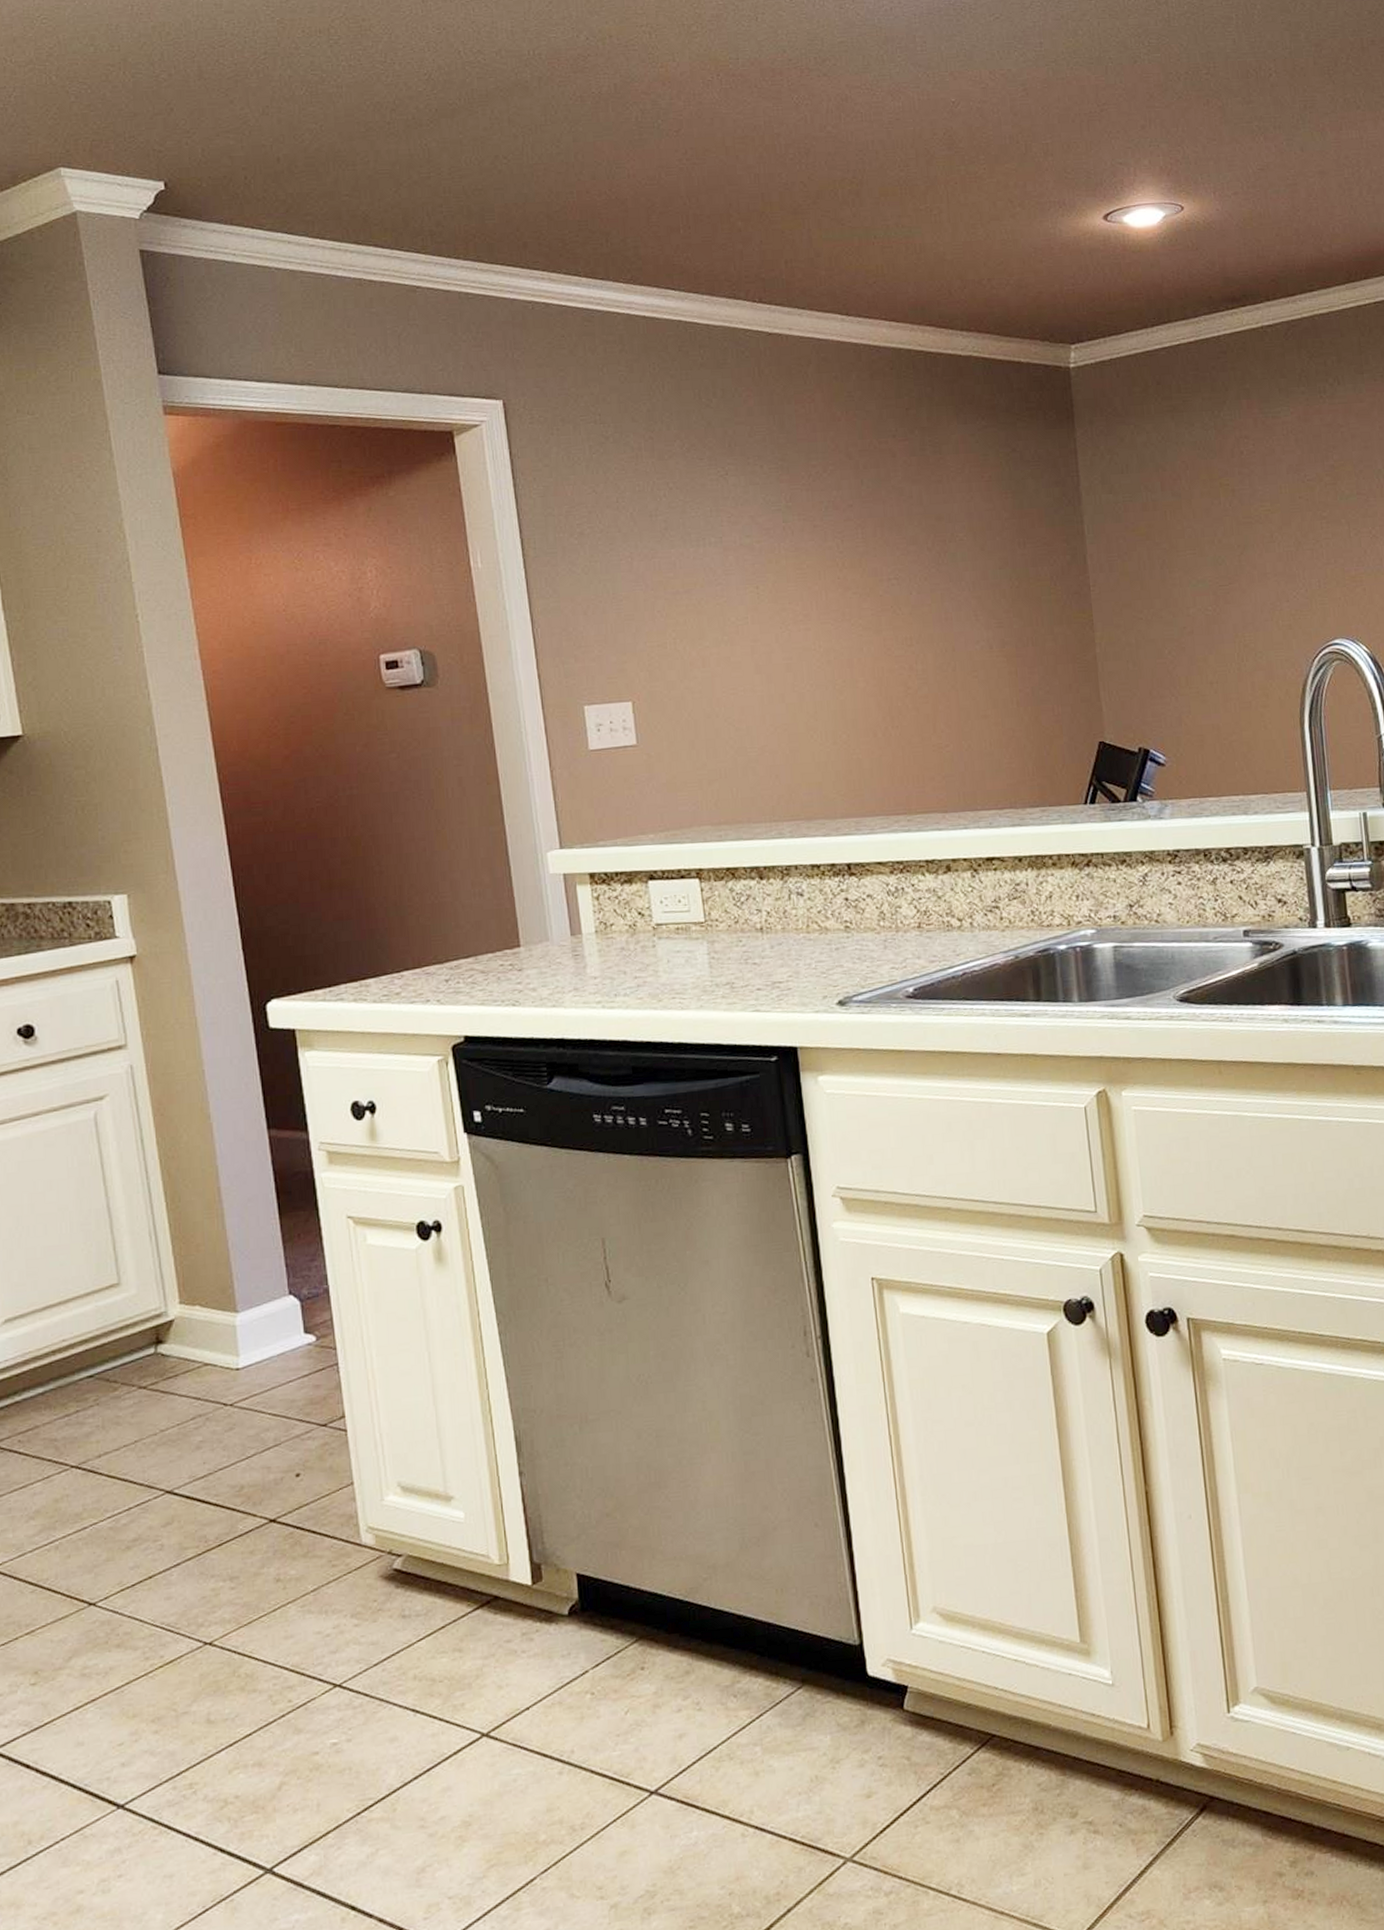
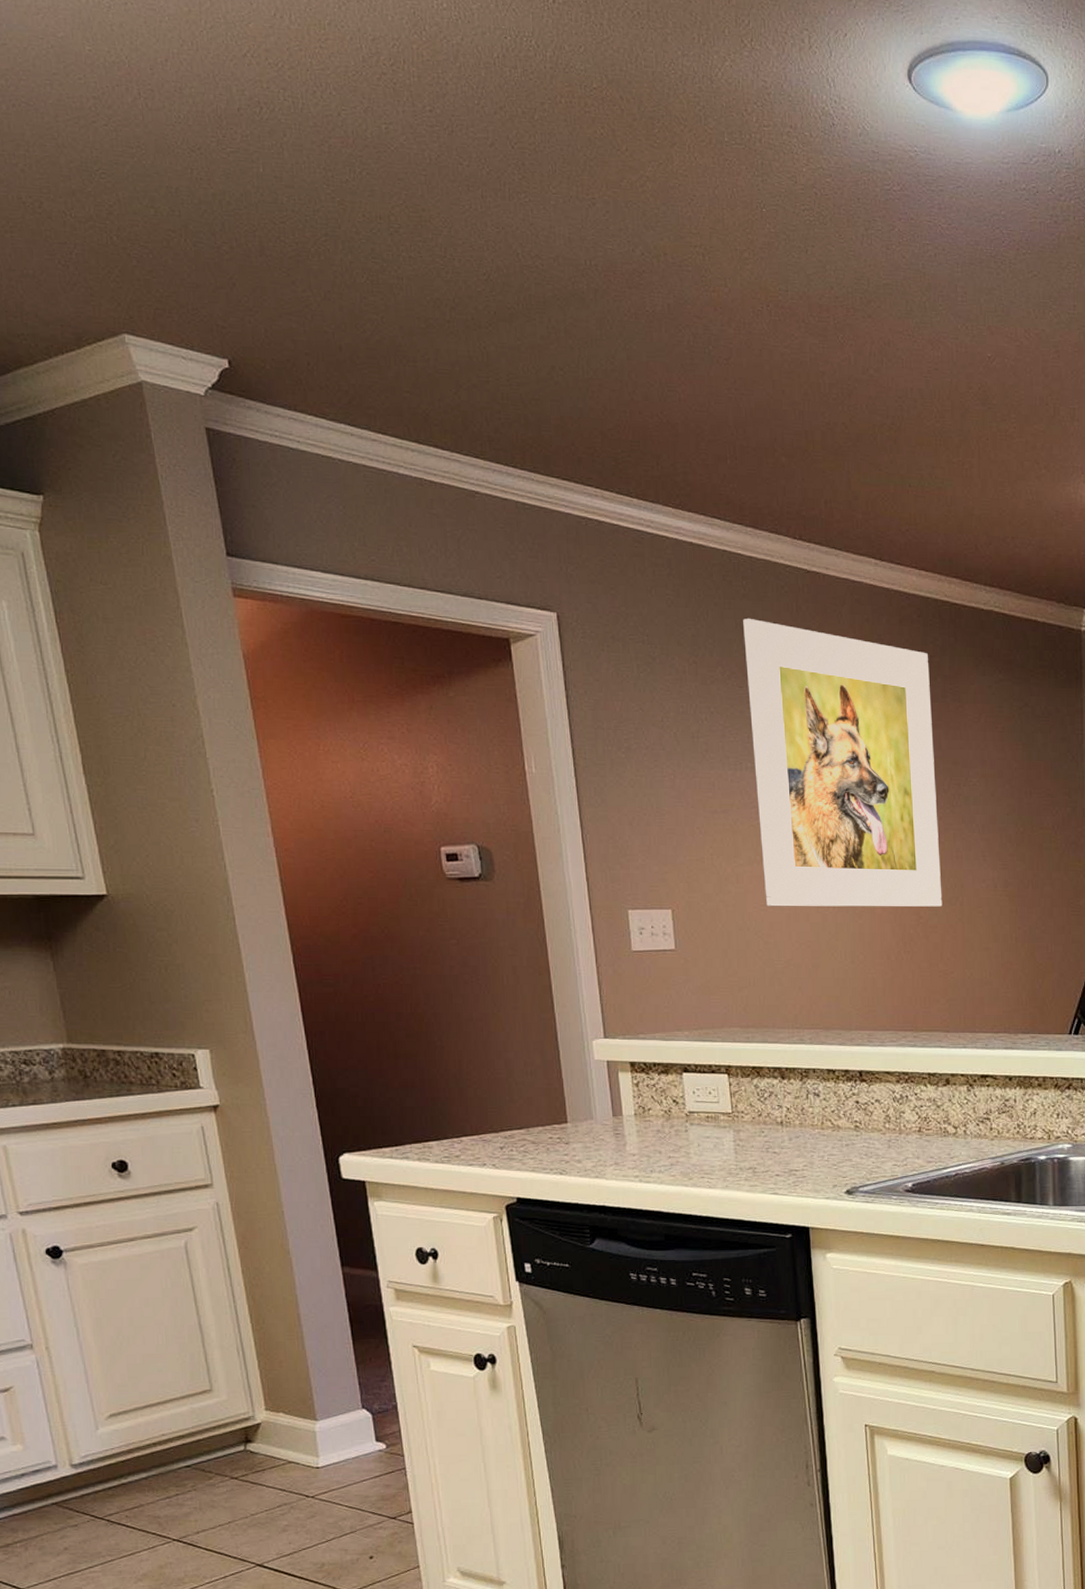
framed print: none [702,387,933,690] -> present [743,618,943,908]

